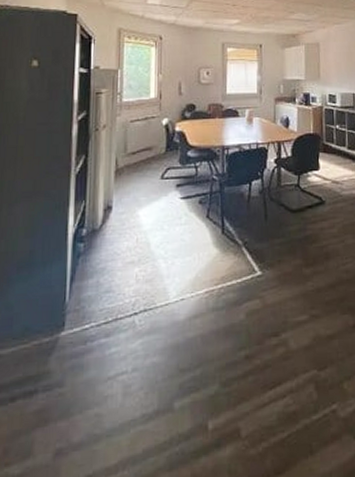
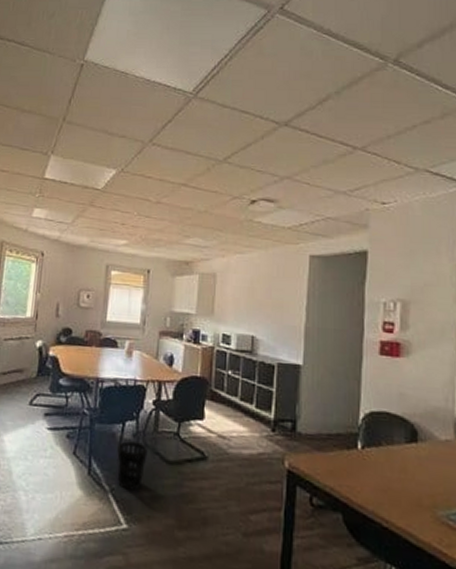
wastebasket: none [247,198,274,241] -> present [117,441,148,491]

